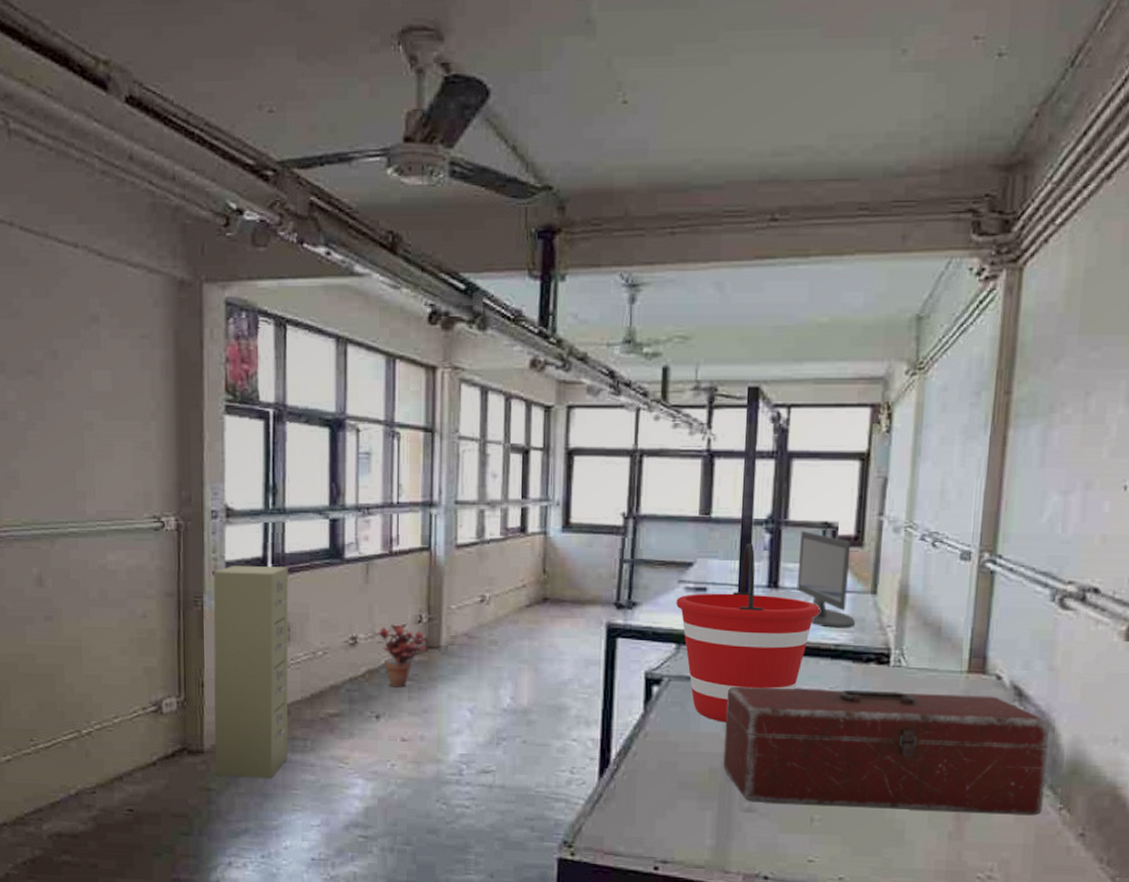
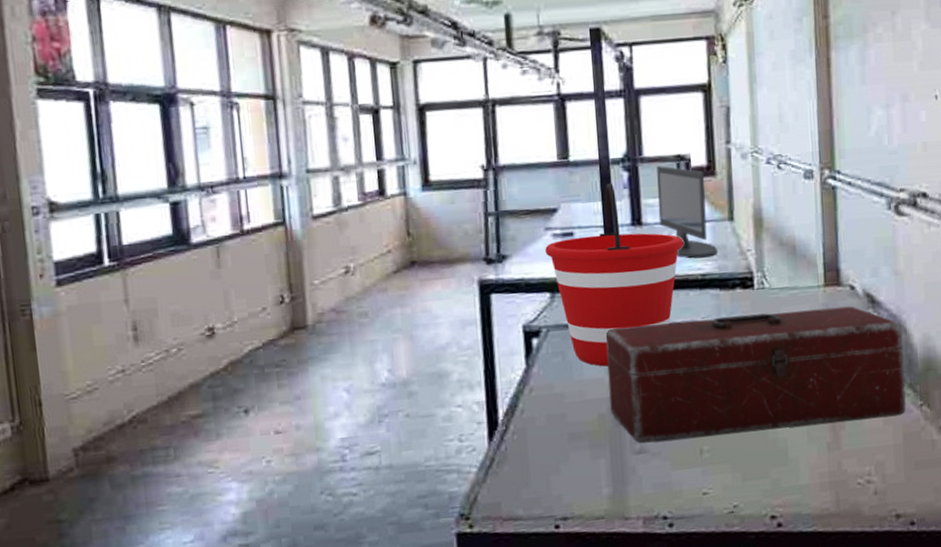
filing cabinet: present [213,565,289,779] -> none [41,260,149,504]
potted plant: present [373,623,428,688] -> none [231,306,293,377]

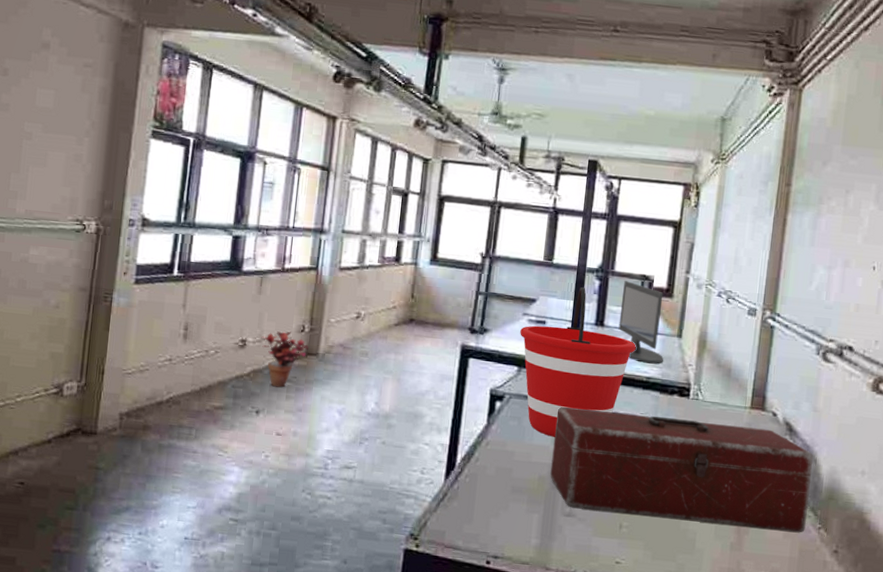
potted plant: none [231,306,293,377] -> present [261,331,308,388]

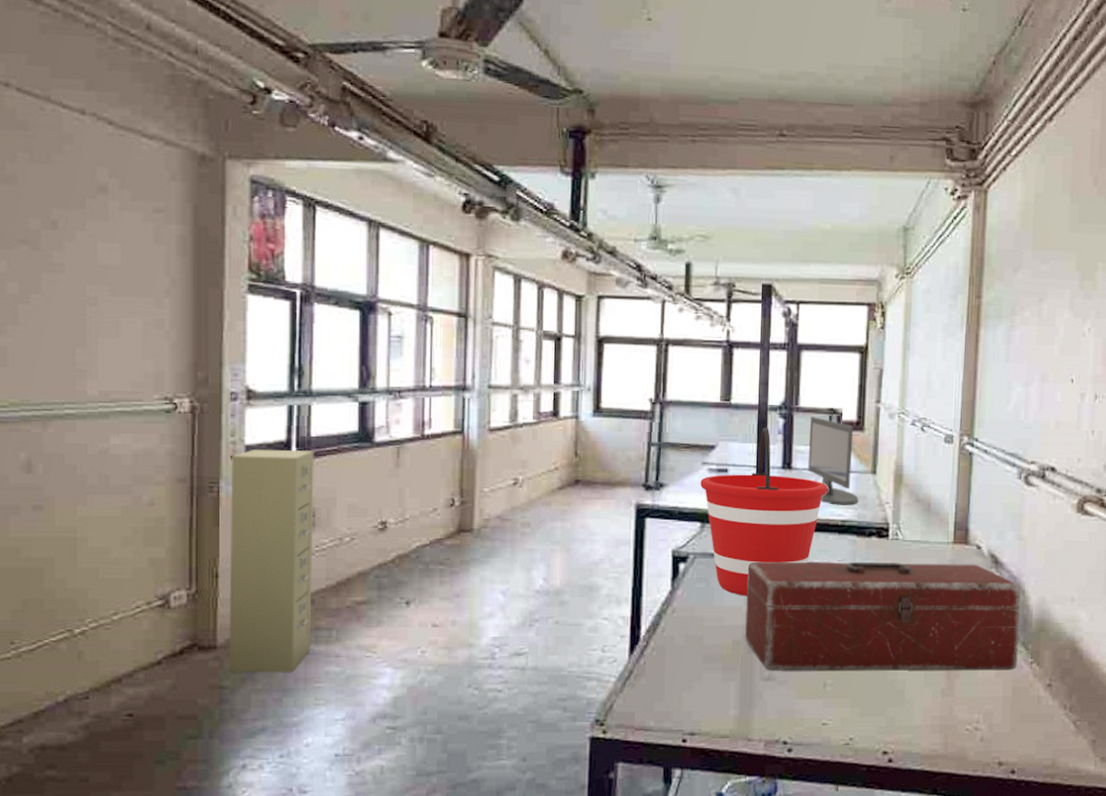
filing cabinet: none [104,268,192,462] -> present [229,449,314,673]
potted plant: present [261,331,308,388] -> none [404,507,461,572]

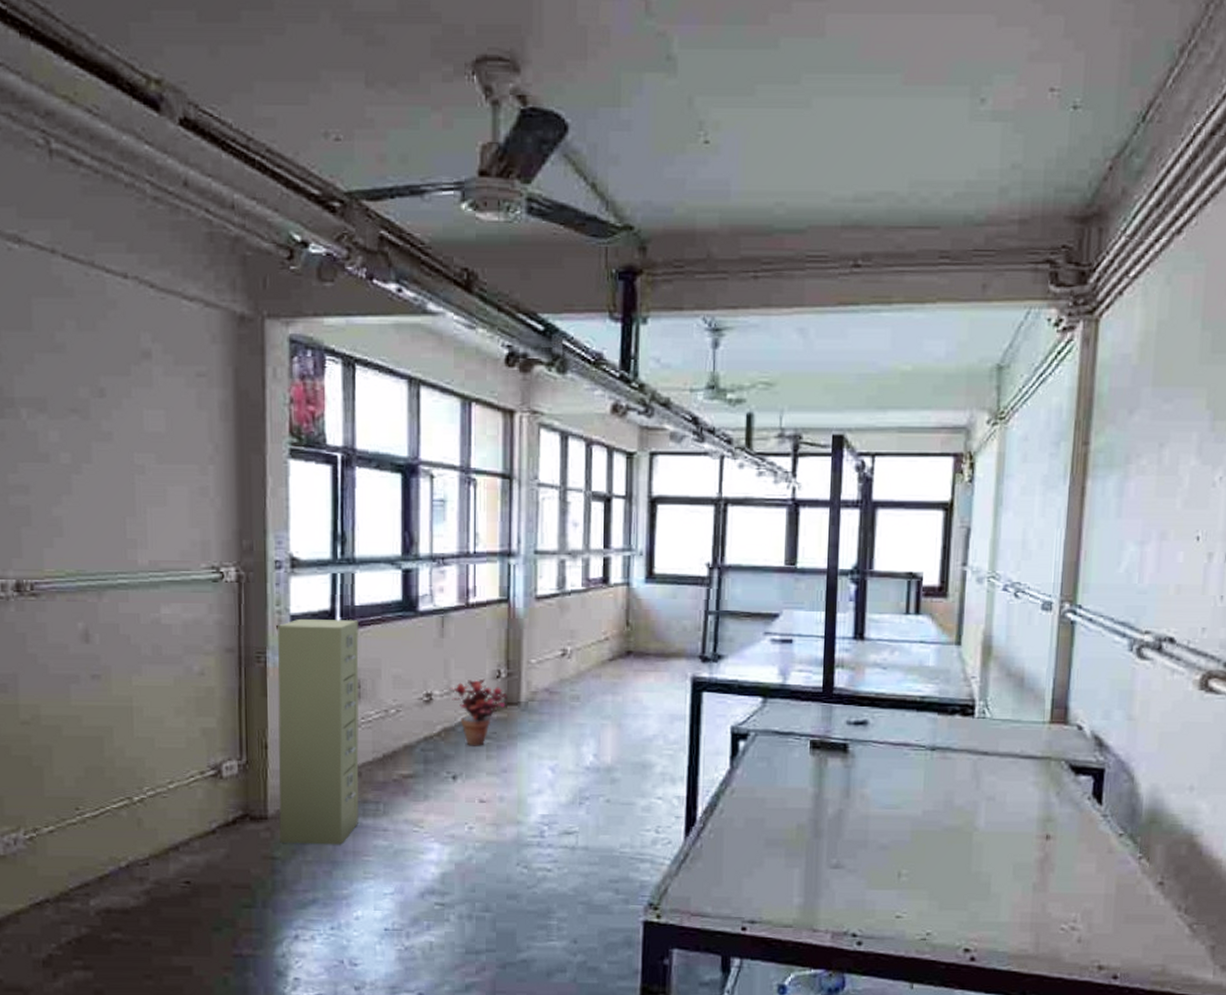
potted plant: none [404,507,461,572] -> present [449,679,507,746]
bucket: present [700,428,828,596] -> none [762,594,906,777]
toolbox: present [745,561,1022,671] -> none [811,740,1130,866]
monitor: present [807,417,858,505] -> none [882,582,940,680]

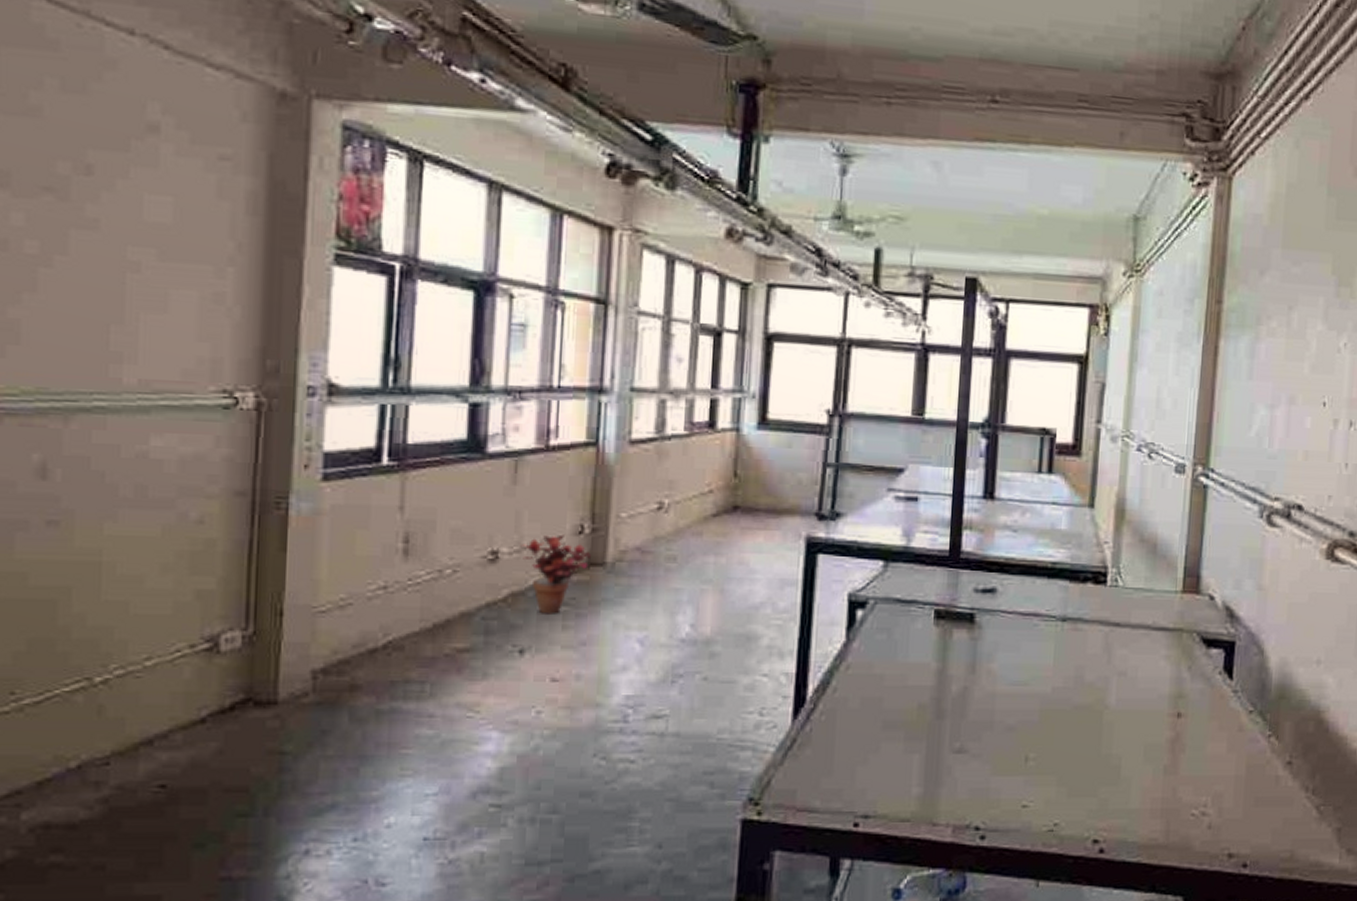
filing cabinet: present [277,618,359,845] -> none [292,457,411,735]

